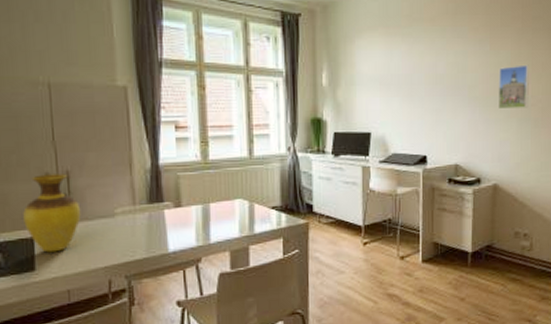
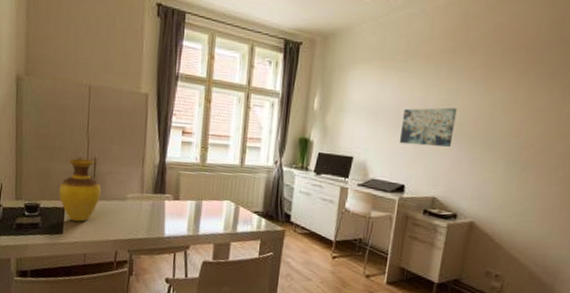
wall art: none [415,70,467,113] -> present [399,107,457,147]
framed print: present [498,64,529,109] -> none [486,108,525,151]

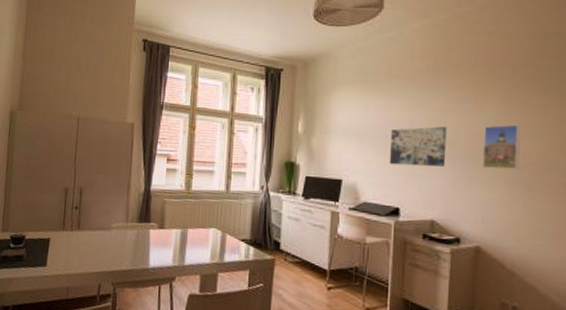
vase: present [59,158,102,222] -> none [44,188,87,254]
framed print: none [486,108,525,151] -> present [483,124,520,169]

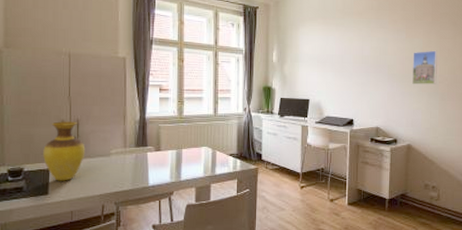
vase: none [44,188,87,254] -> present [43,121,86,181]
wall art: present [389,126,447,167] -> none [345,53,387,86]

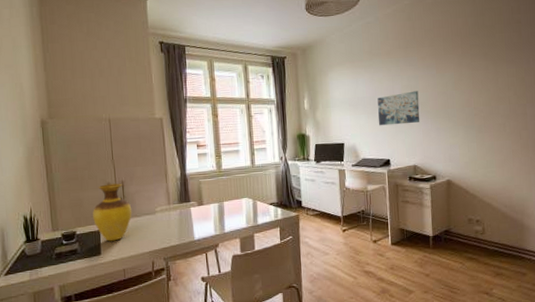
wall art: none [345,53,387,86] -> present [377,91,420,126]
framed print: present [412,50,437,84] -> none [445,83,472,119]

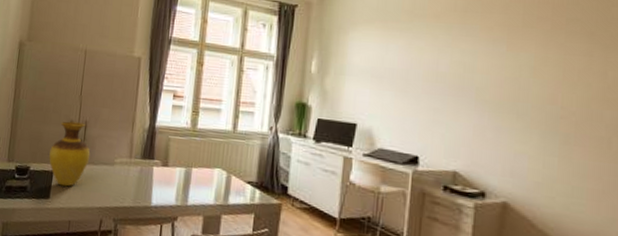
wall art: present [377,91,420,126] -> none [408,70,475,114]

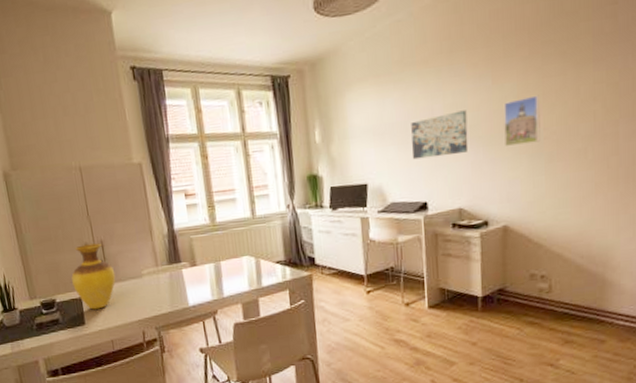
wall art: none [408,70,475,114] -> present [411,110,469,160]
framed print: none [514,70,559,120] -> present [503,95,541,146]

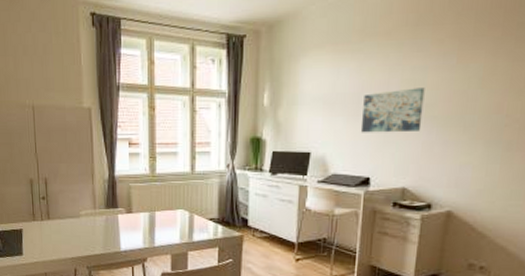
vase: present [71,243,116,310] -> none [15,180,55,242]
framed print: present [503,95,541,146] -> none [461,79,507,129]

